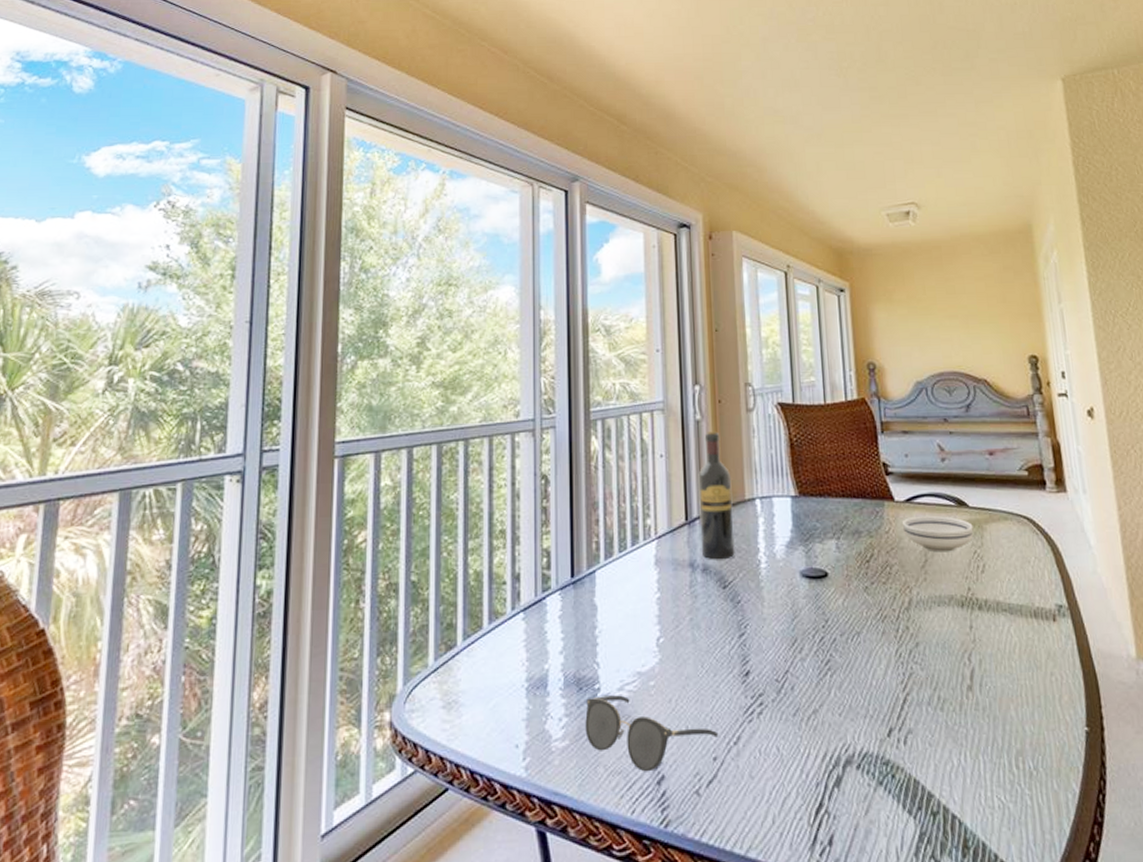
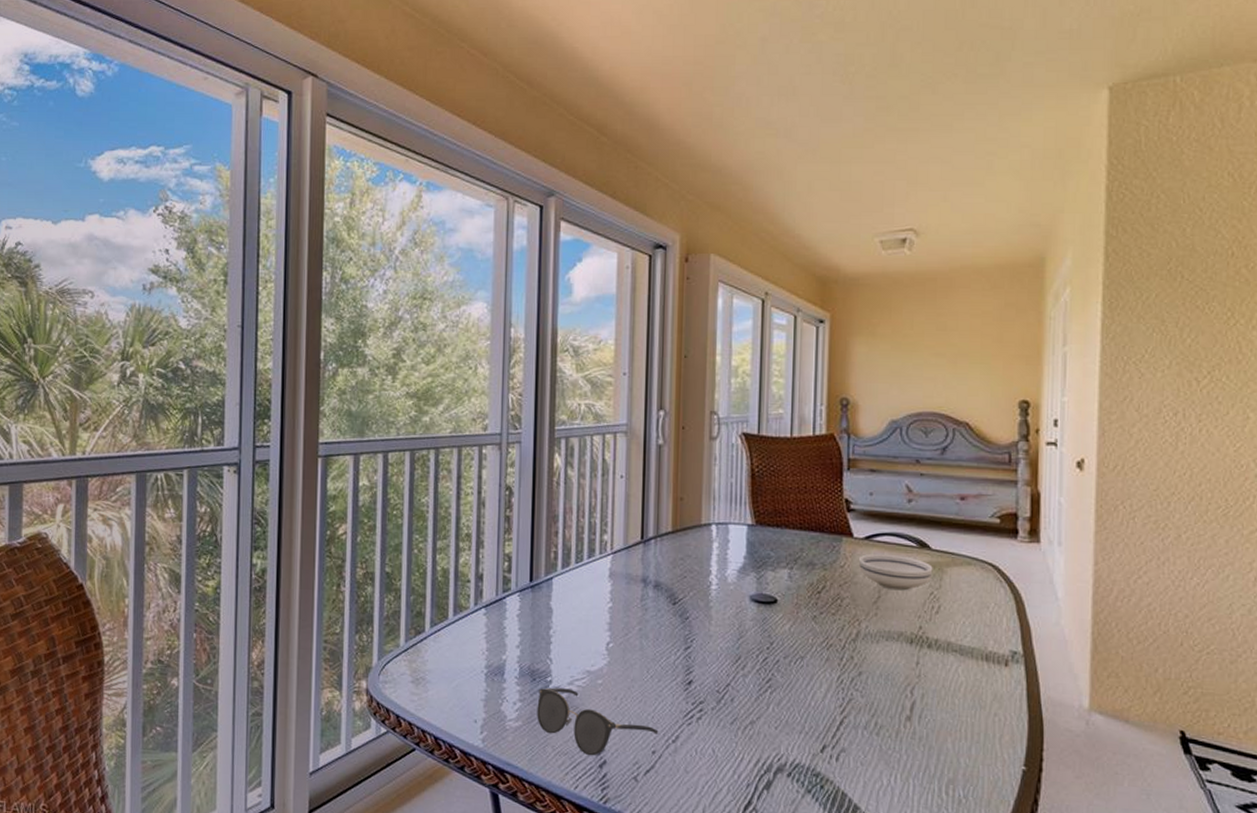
wine bottle: present [698,431,735,559] -> none [654,457,689,578]

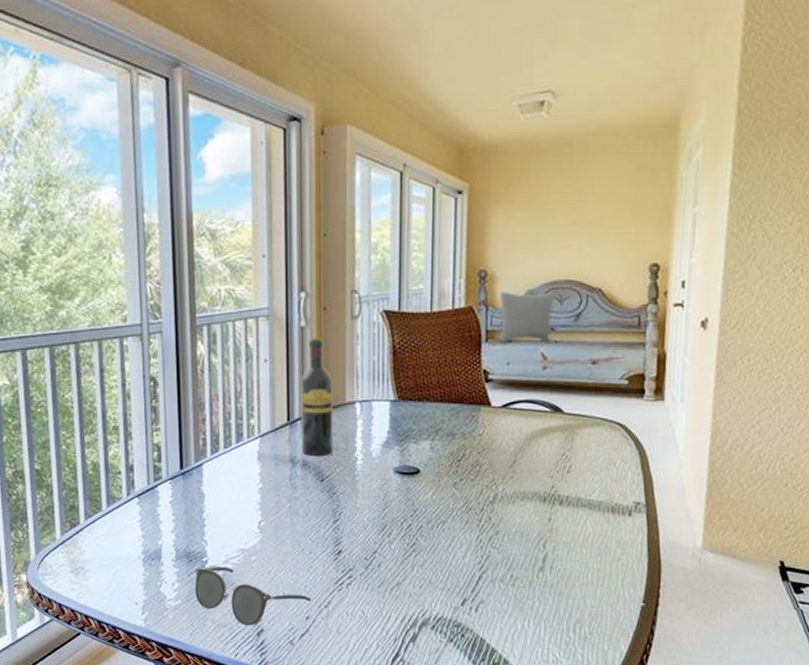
wine bottle: none [654,457,689,578] -> present [301,338,333,456]
bowl: present [858,553,933,591] -> none [496,420,565,454]
cushion: none [862,421,919,474] -> present [499,292,554,343]

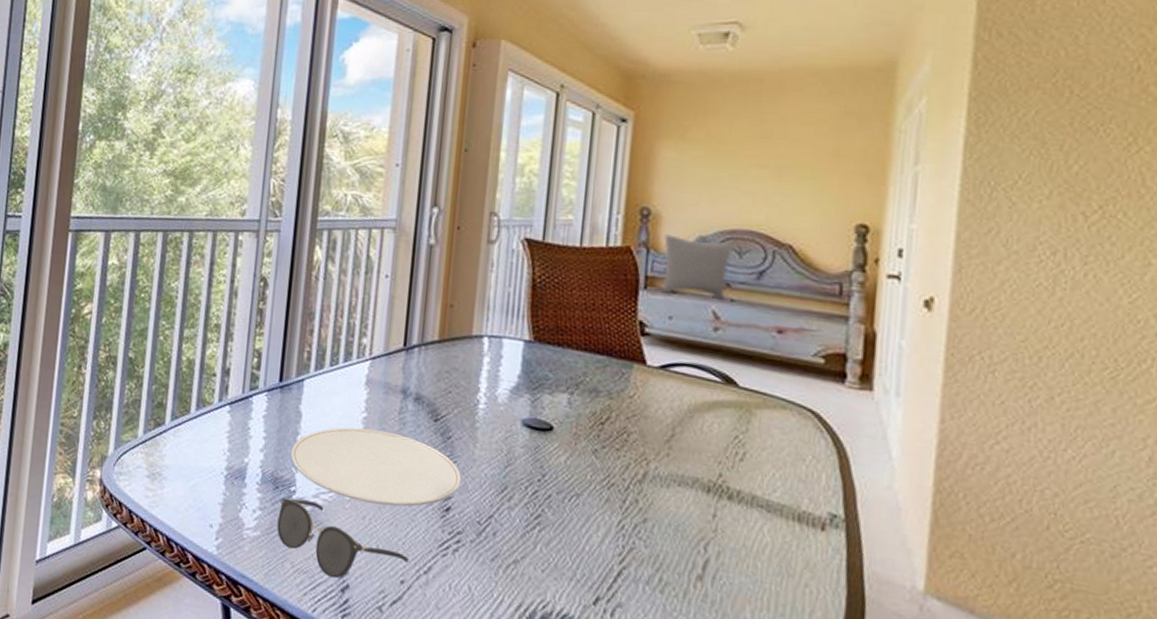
plate: none [199,497,349,560] -> present [291,427,462,507]
wine bottle: present [301,338,333,456] -> none [416,258,460,392]

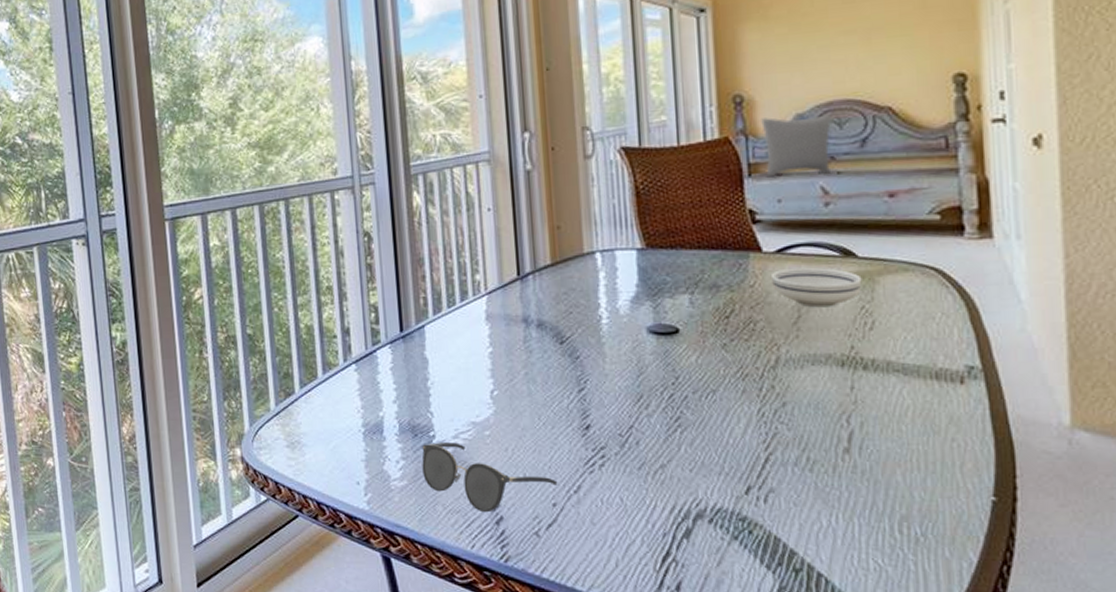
plate: present [291,427,462,507] -> none [424,362,597,435]
bowl: none [650,385,740,432] -> present [770,267,862,308]

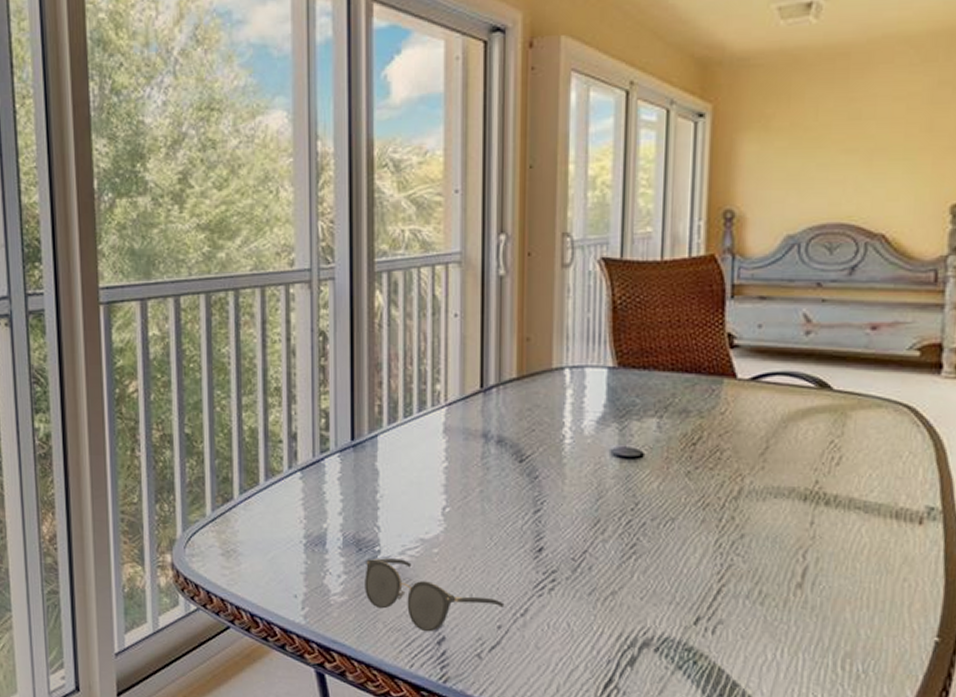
cushion: present [761,114,831,178] -> none [750,237,822,301]
bowl: present [770,267,862,308] -> none [742,397,834,440]

